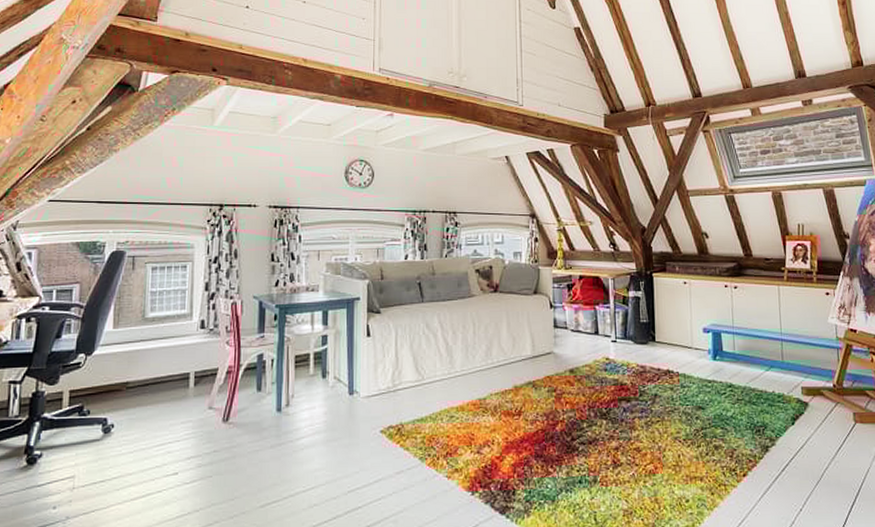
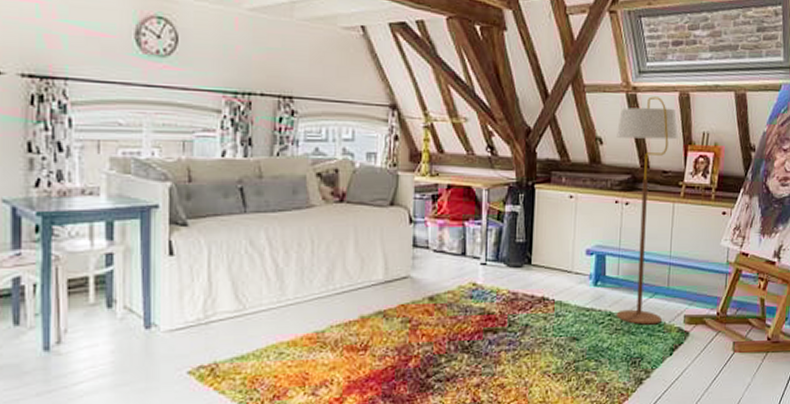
floor lamp: none [720,196,780,396] -> present [616,96,680,325]

